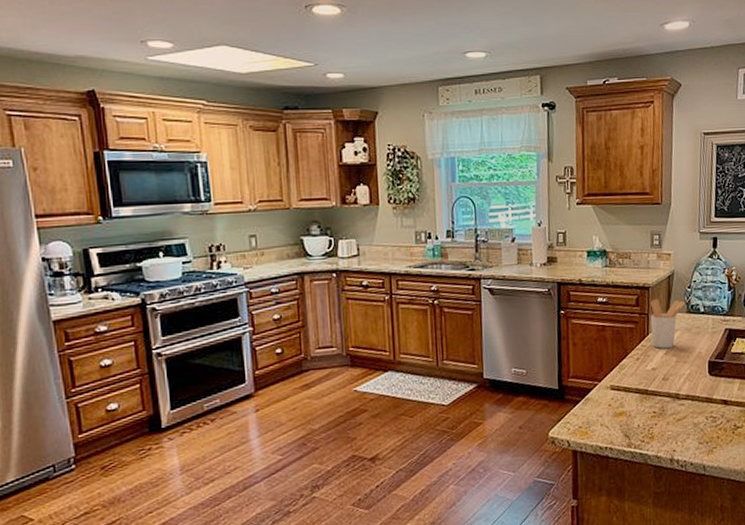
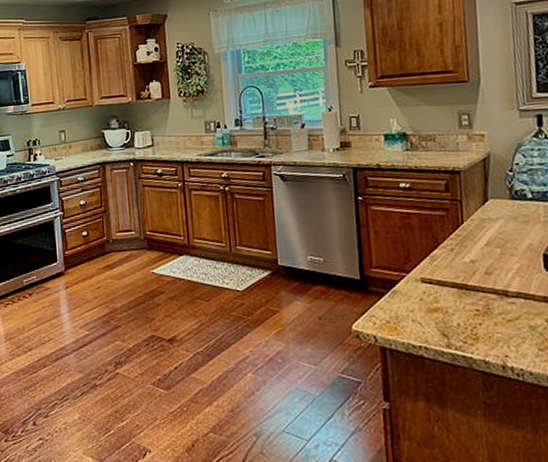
utensil holder: present [650,299,685,348] -> none [463,184,506,239]

